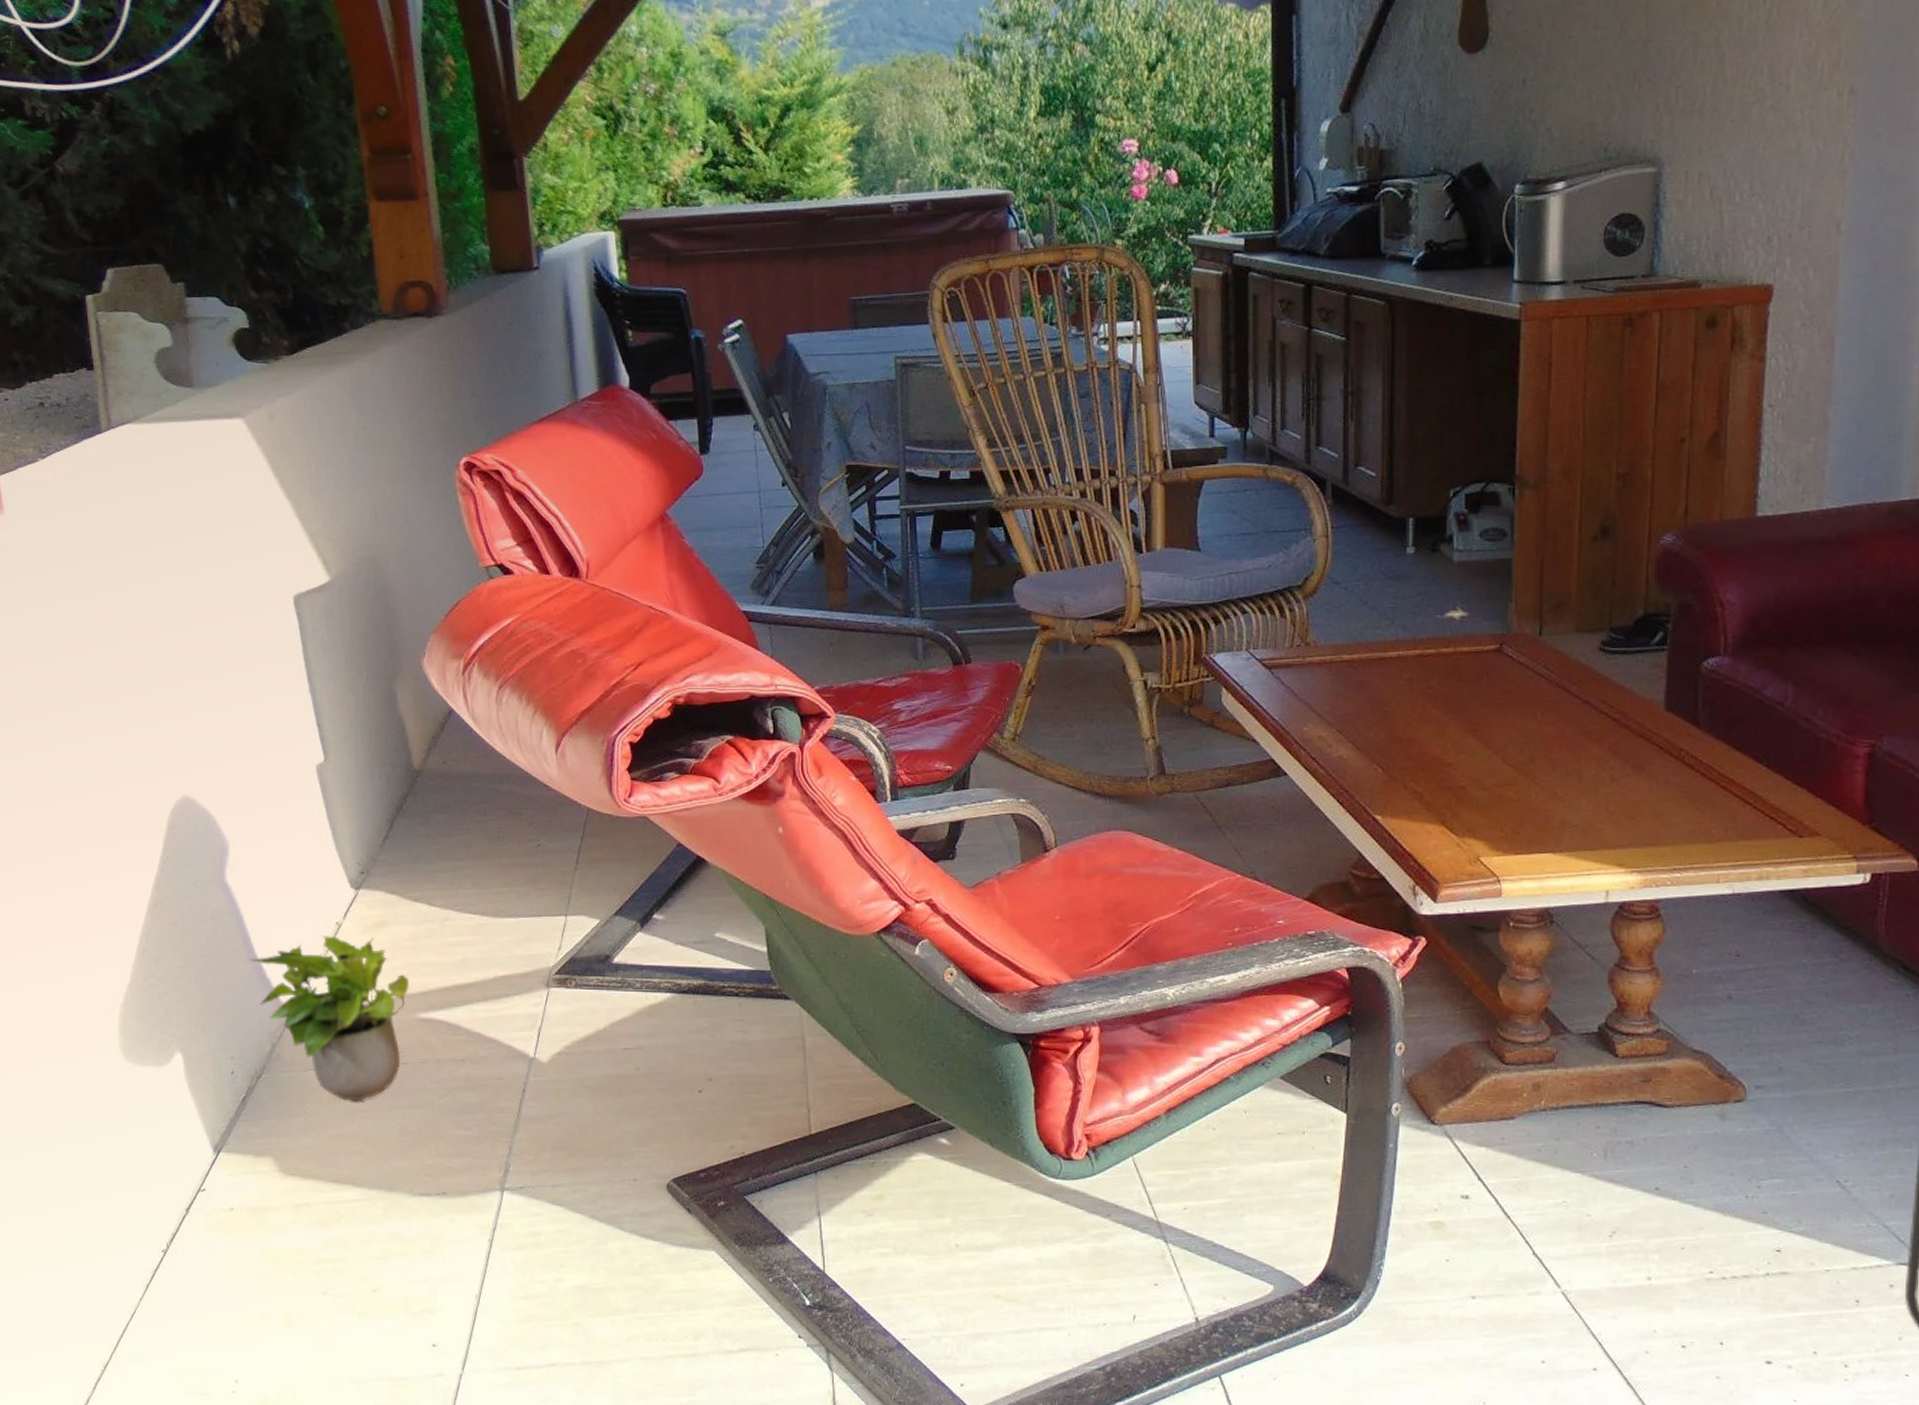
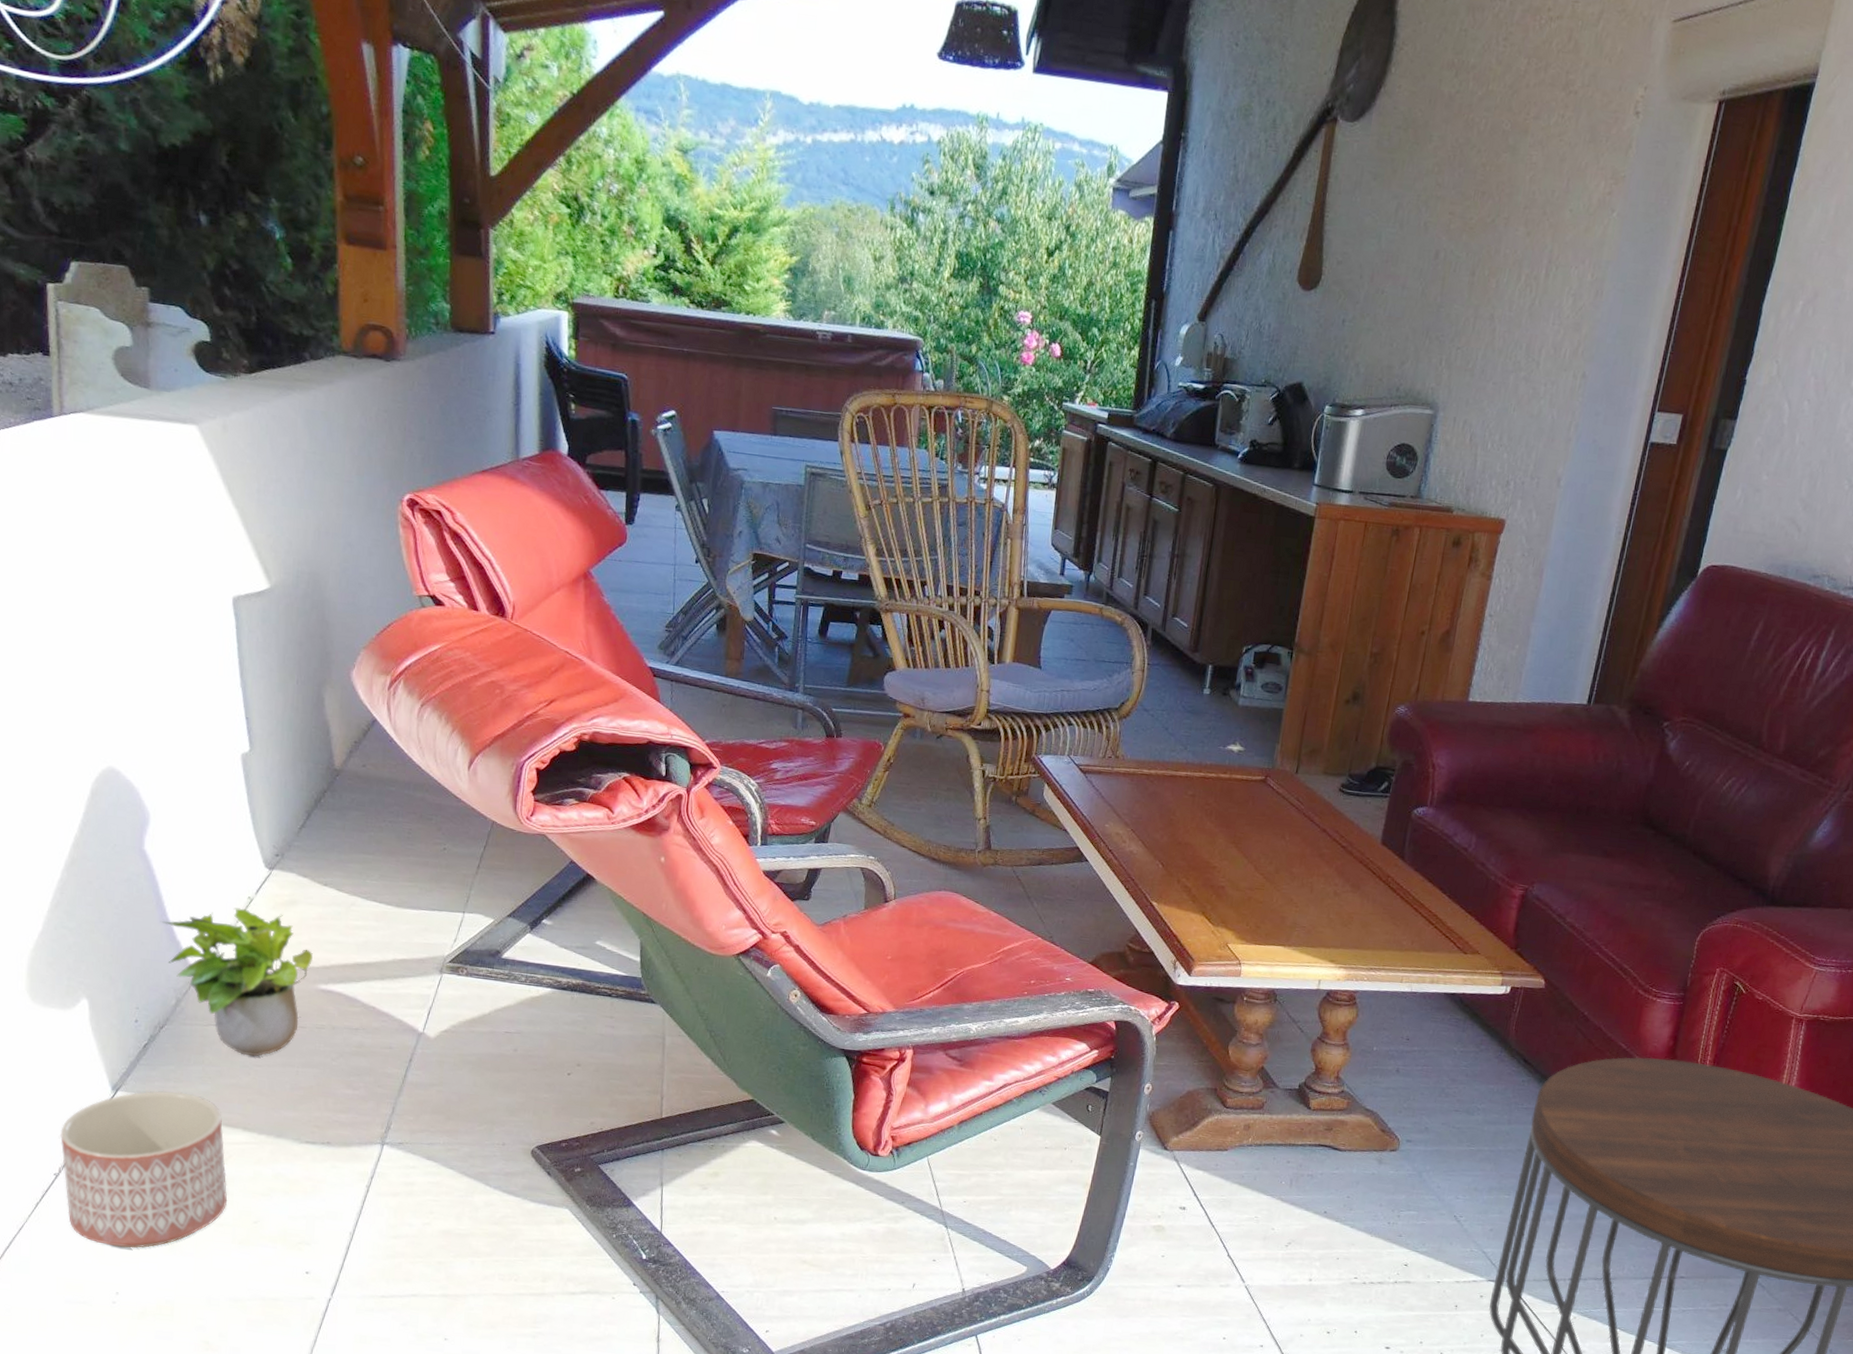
planter: none [165,1148,343,1329] -> present [60,1090,228,1248]

